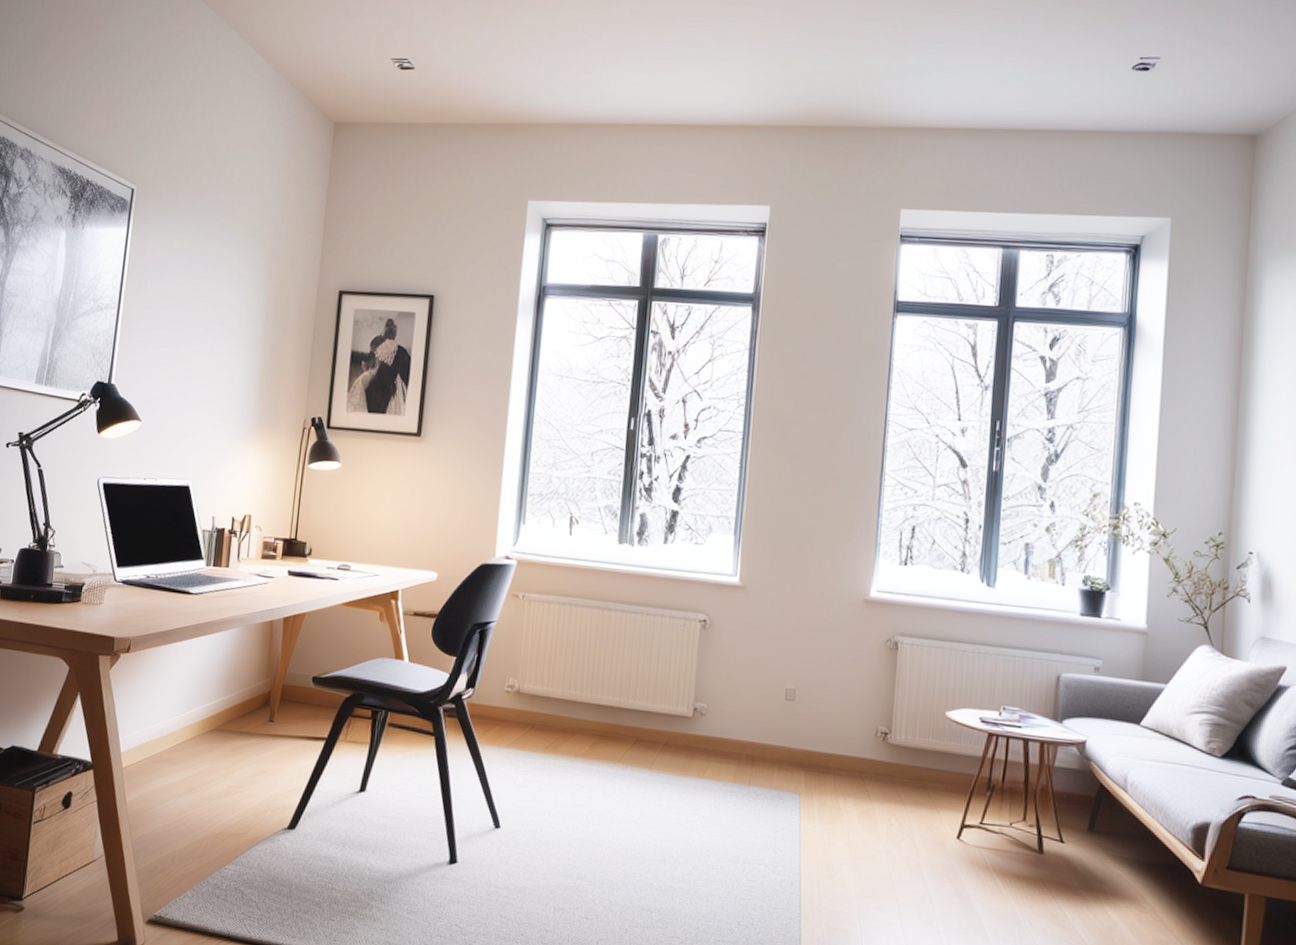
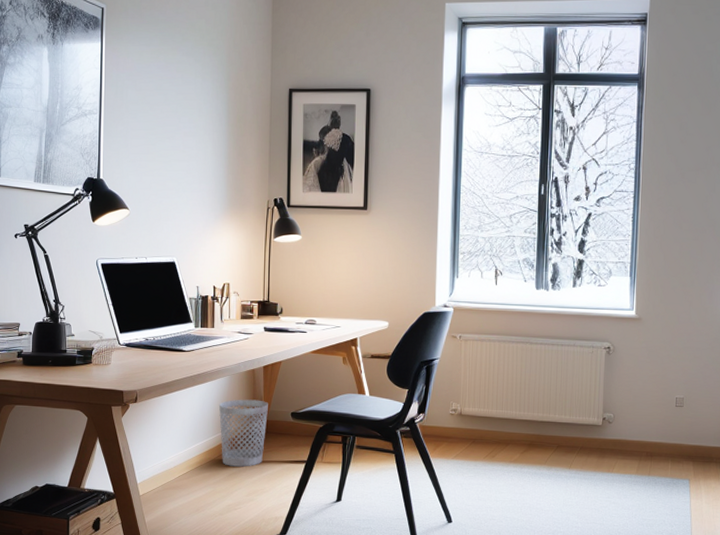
wastebasket: none [224,656,286,741] -> present [218,399,268,467]

